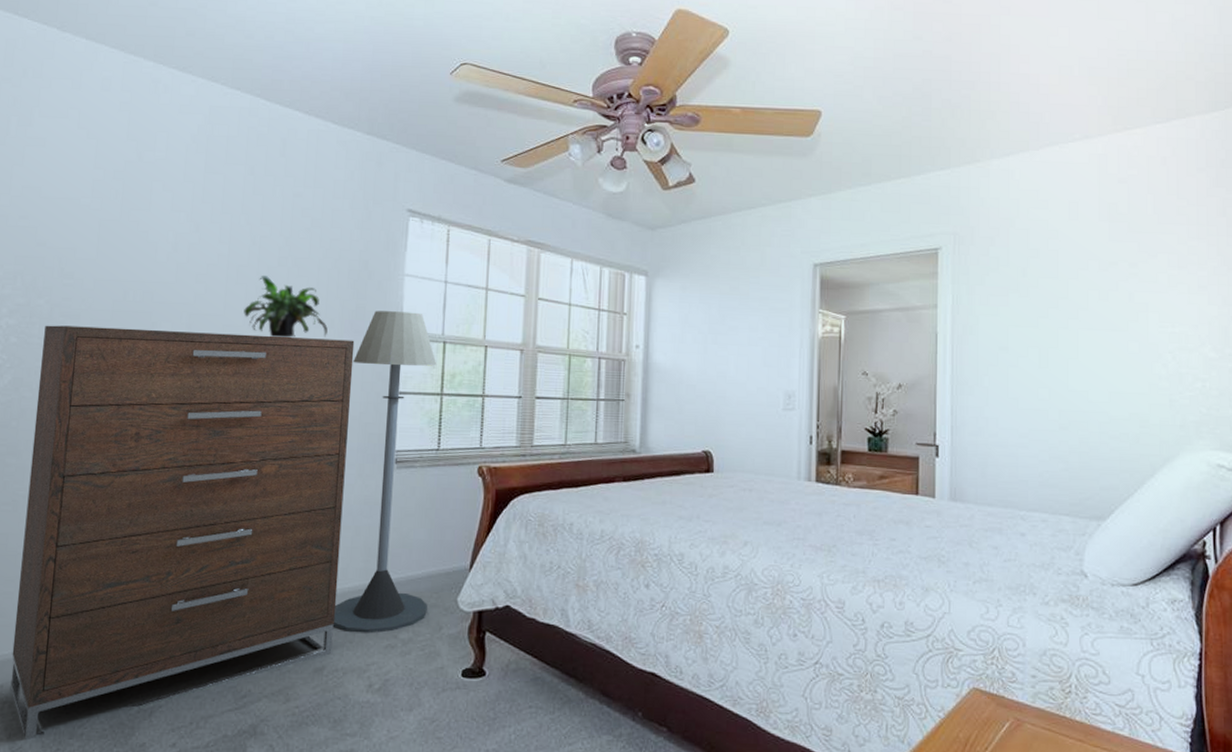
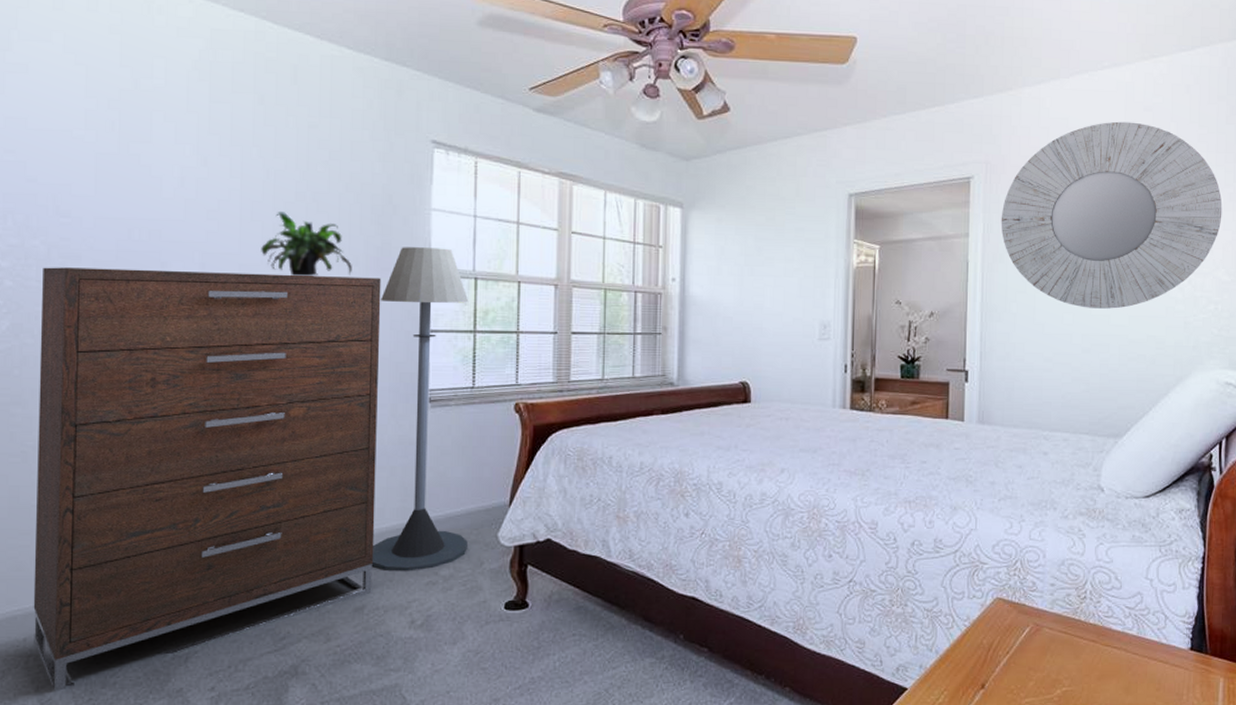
mirror: none [970,193,1206,385] -> present [1001,121,1222,309]

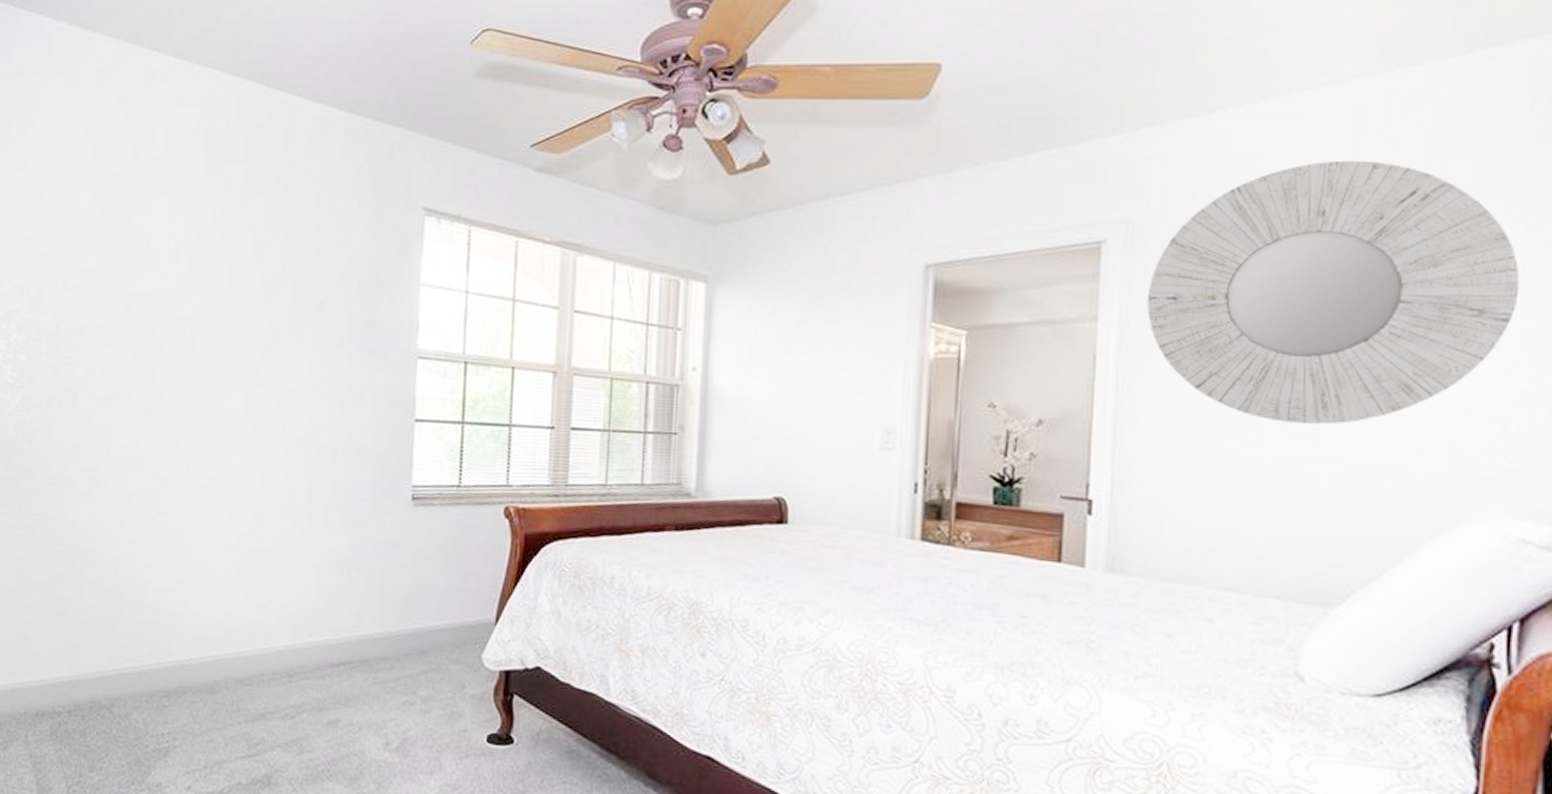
dresser: present [33,267,381,692] -> none [33,342,366,770]
potted plant: present [261,210,352,276] -> none [248,286,337,357]
floor lamp: present [371,247,469,572] -> none [347,326,458,687]

